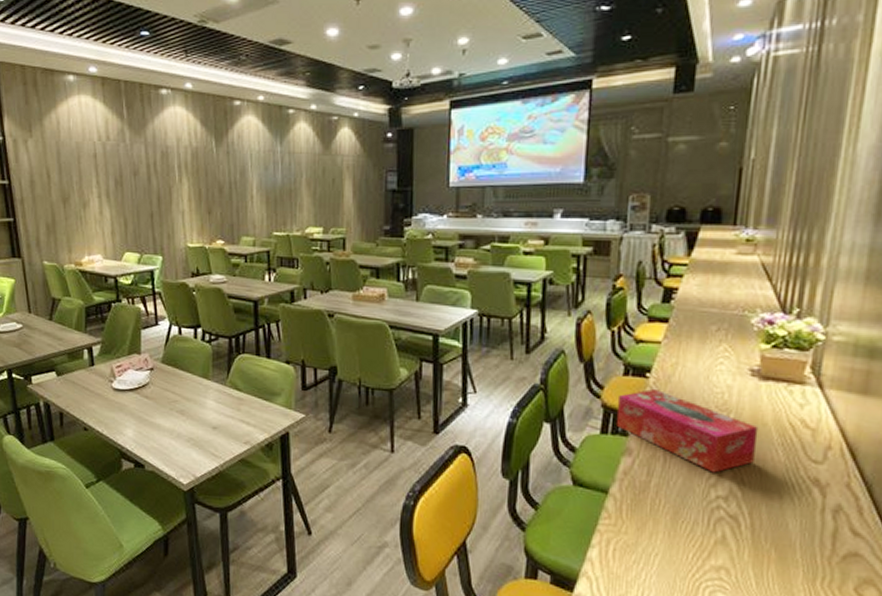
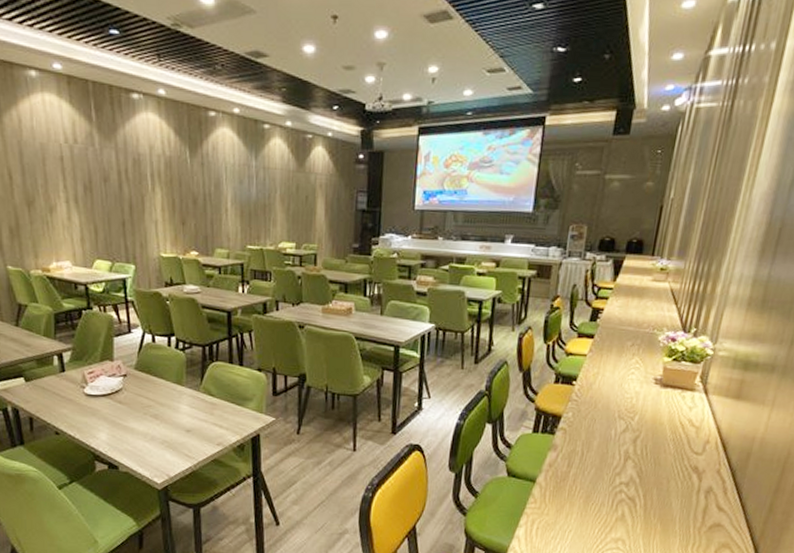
tissue box: present [615,388,759,473] -> none [545,394,657,464]

